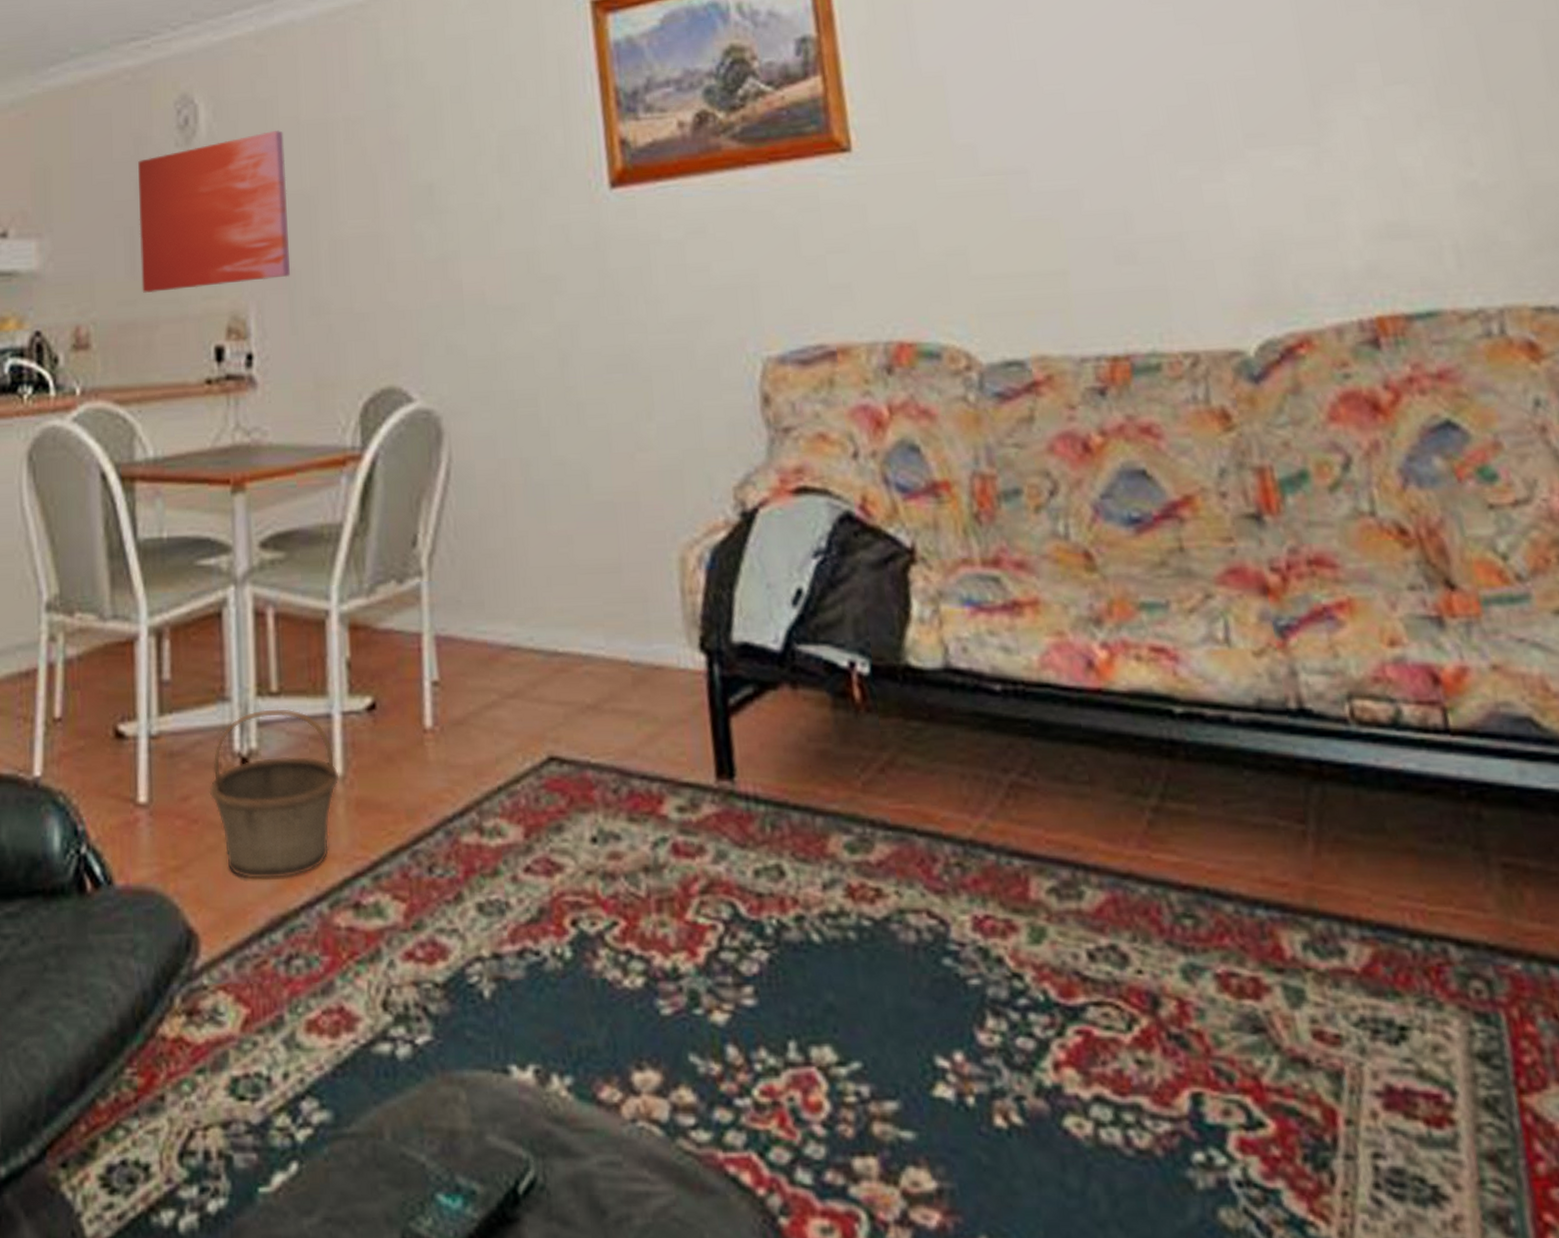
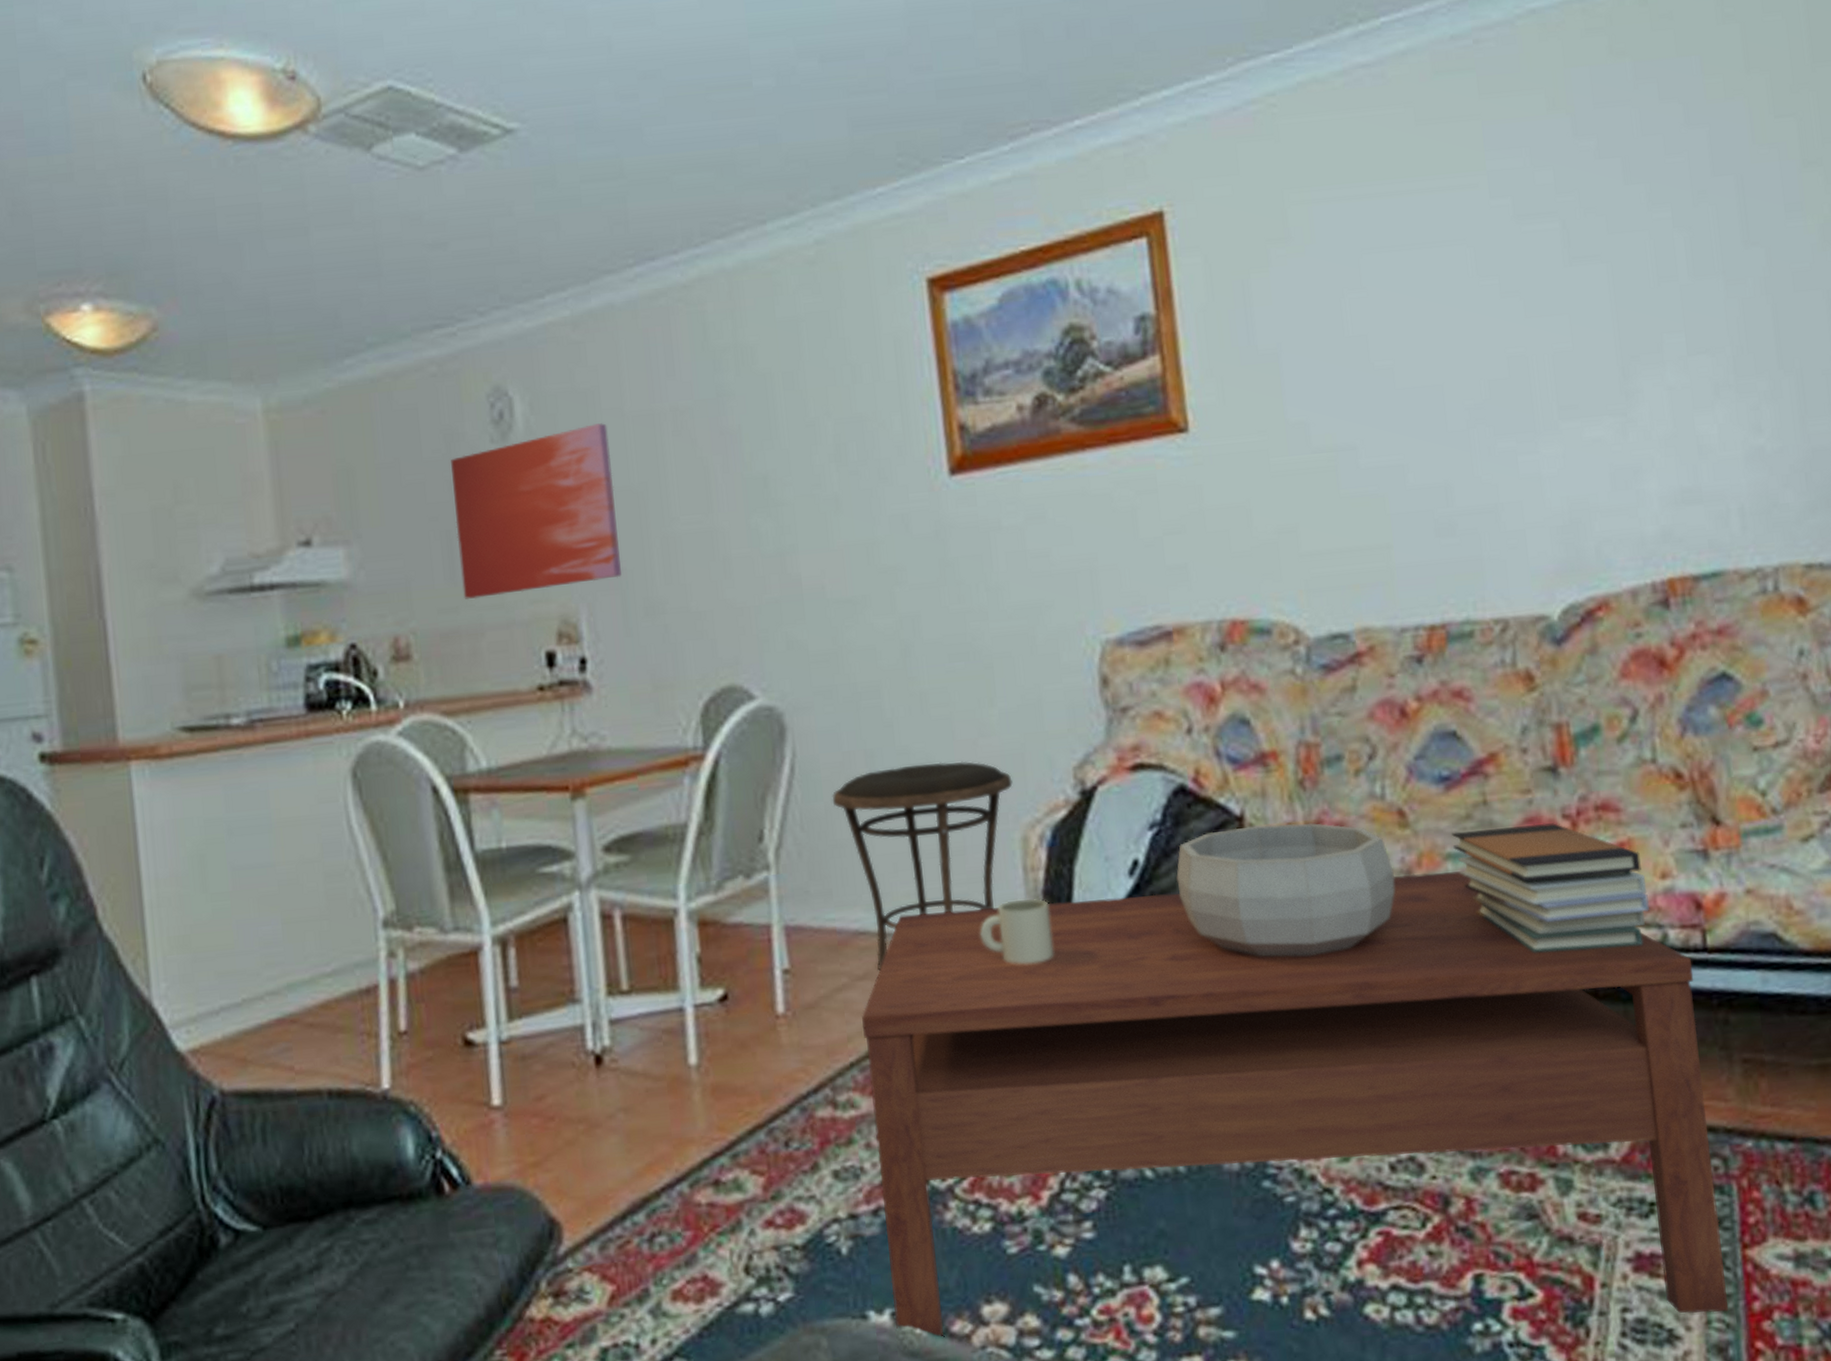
basket: present [209,708,340,880] -> none [563,1005,695,1168]
side table: none [486,475,671,688] -> present [831,761,1013,970]
coffee table: none [511,623,1506,1171] -> present [862,871,1728,1337]
mug: none [635,623,712,693] -> present [980,898,1053,964]
decorative bowl: none [843,559,1084,706] -> present [1176,822,1395,957]
book stack: none [1145,575,1379,722] -> present [1452,823,1650,953]

